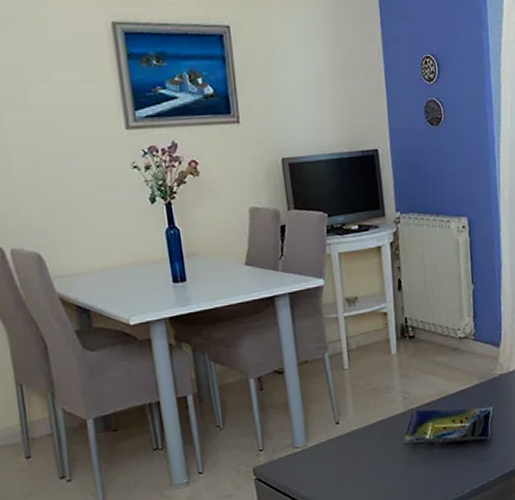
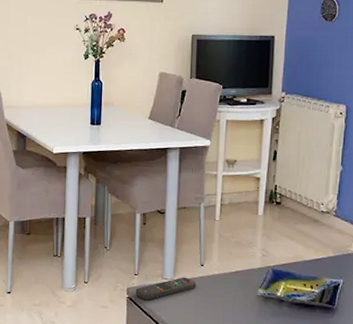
remote control: none [263,440,335,478] -> present [135,277,197,300]

